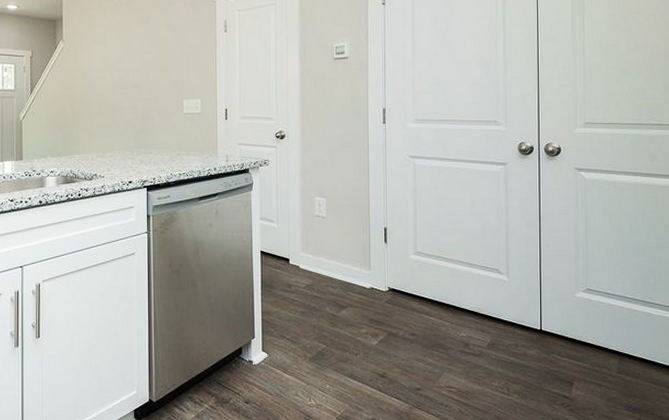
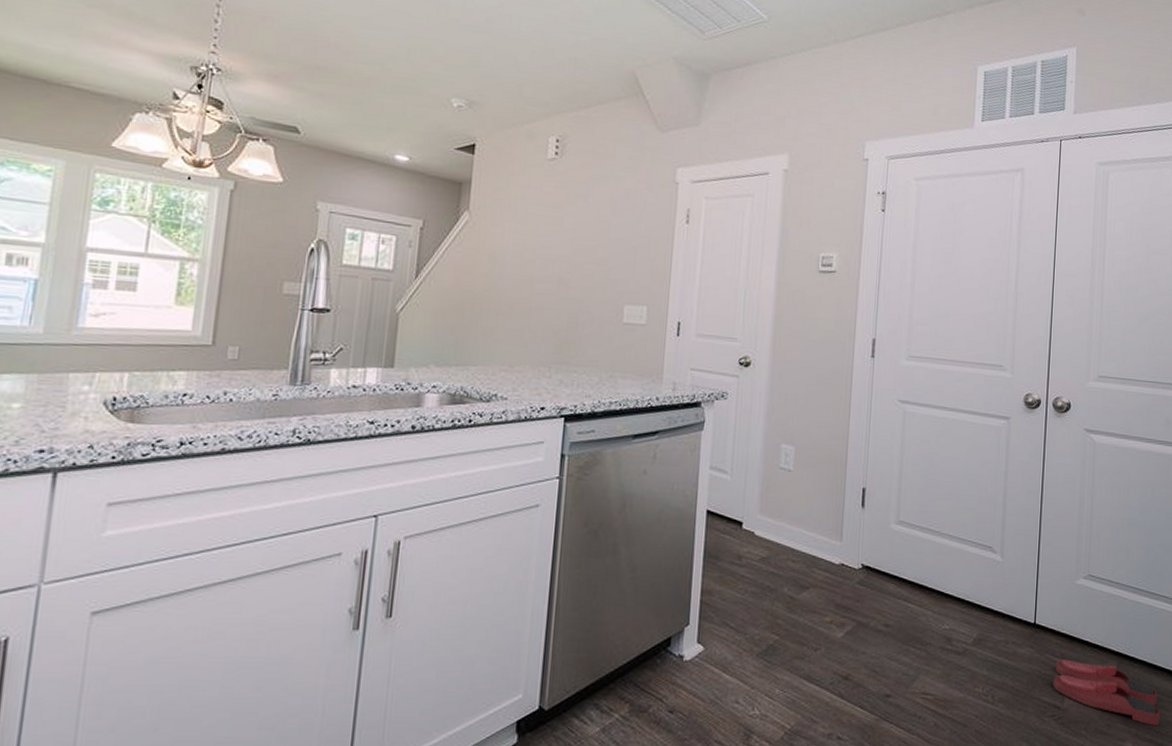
slippers: none [561,358,661,411] -> present [1053,659,1160,725]

